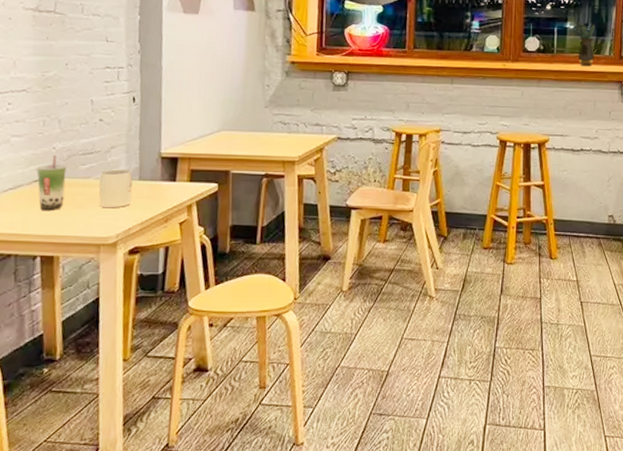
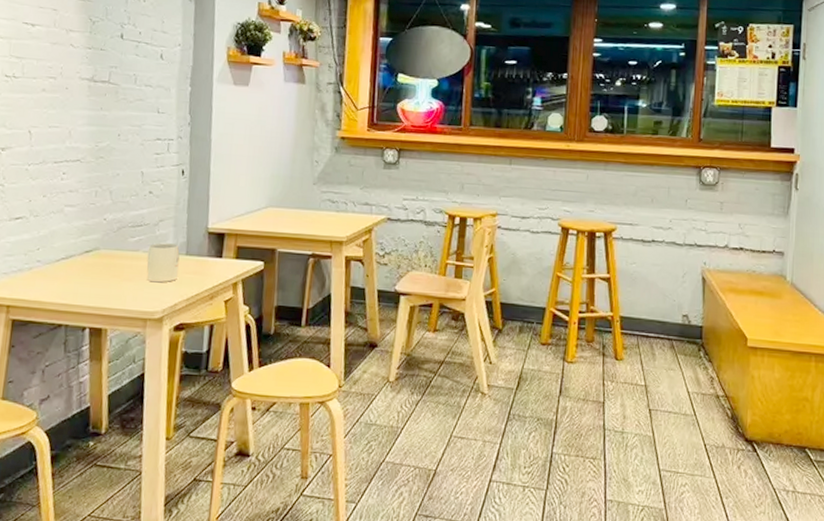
beverage cup: present [35,156,67,210] -> none [87,227,117,282]
vase: present [575,20,595,67] -> none [648,98,671,149]

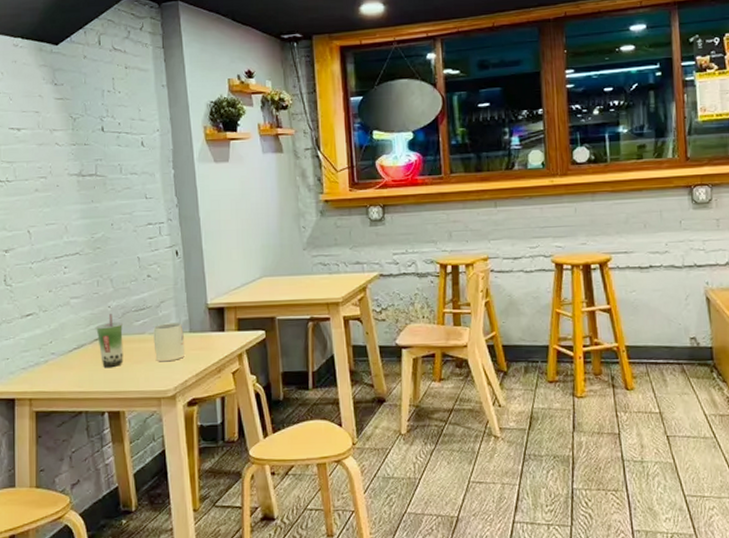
beverage cup: none [87,227,117,282] -> present [95,314,123,367]

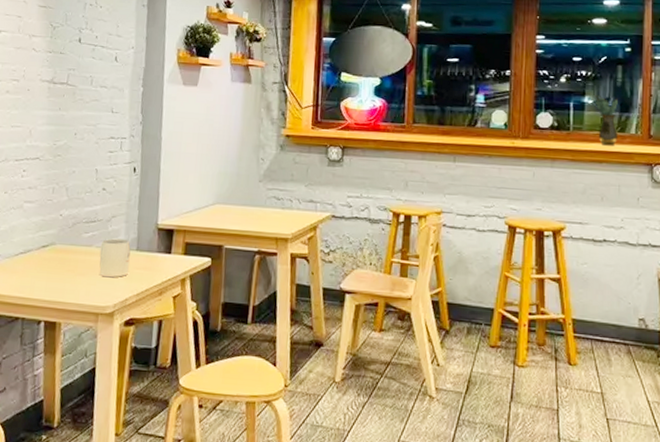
beverage cup: present [95,314,123,367] -> none [44,222,72,276]
vase: none [629,123,656,173] -> present [594,94,619,146]

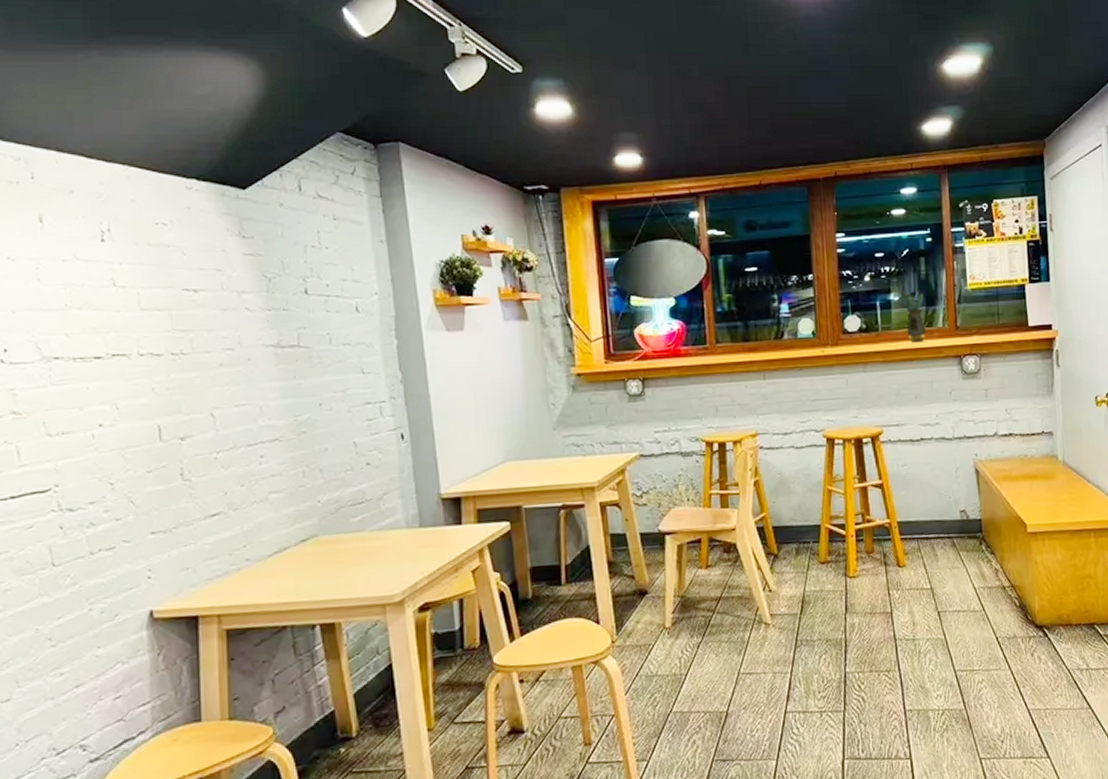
mug: present [99,238,131,278] -> none [374,516,415,563]

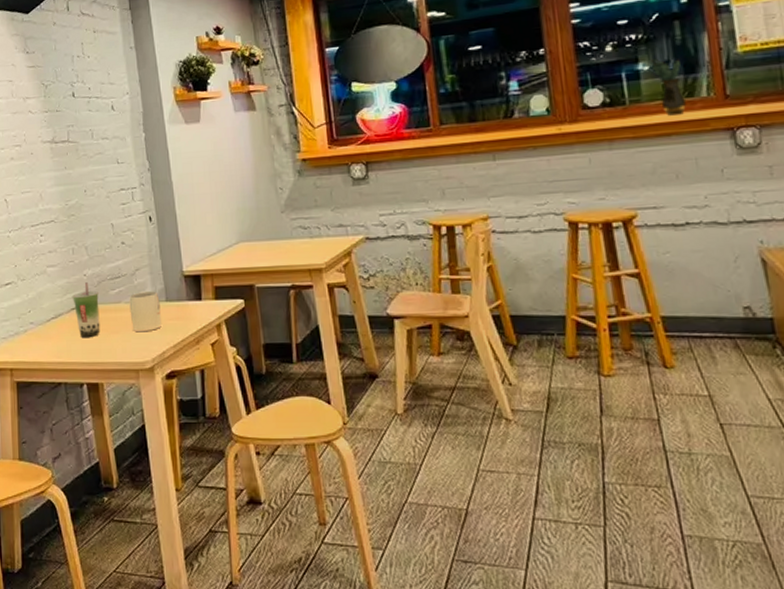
beverage cup: none [301,510,338,573] -> present [71,282,100,337]
mug: none [374,516,415,563] -> present [129,291,163,333]

